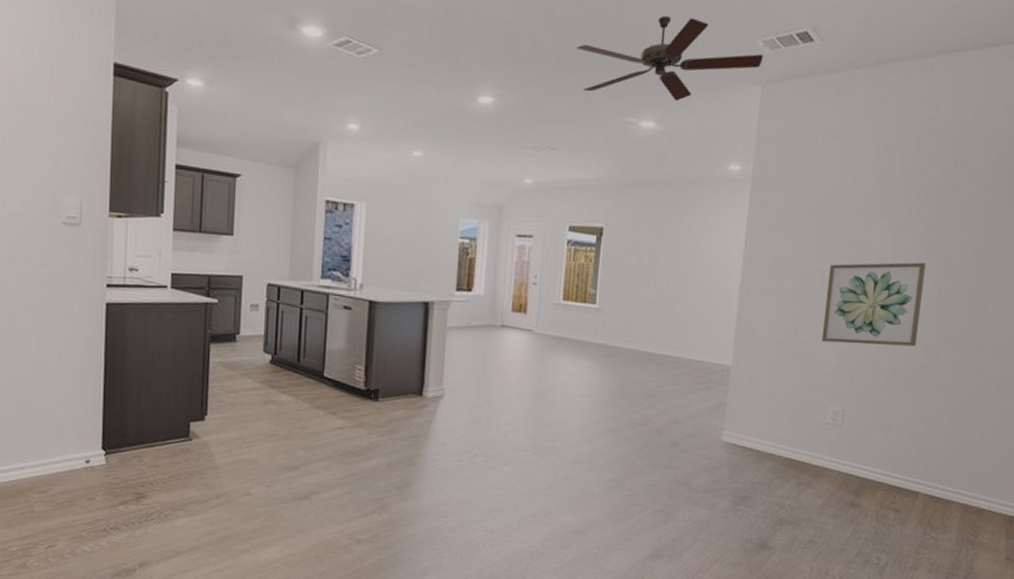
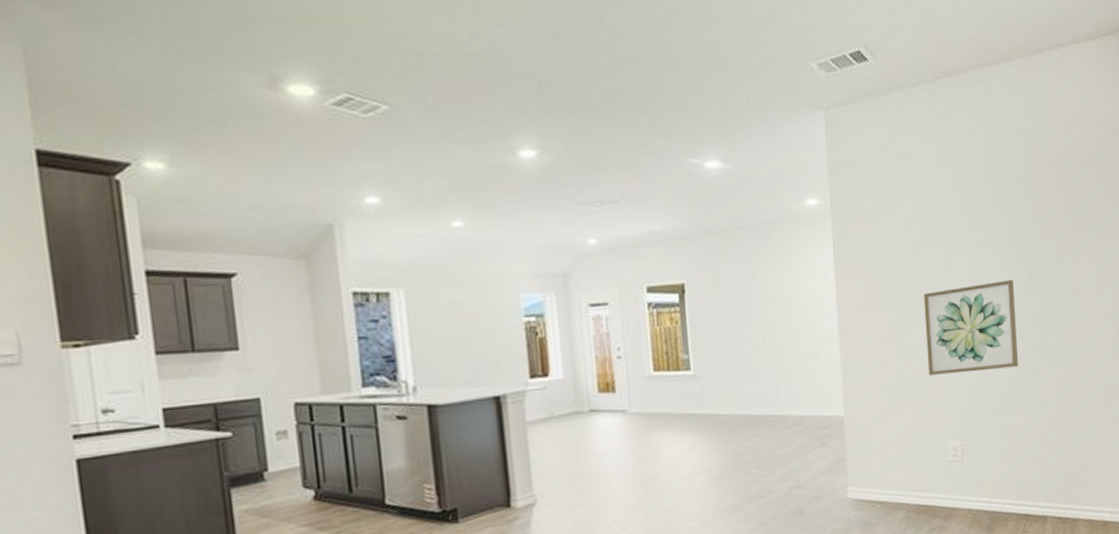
ceiling fan: present [576,16,763,101] -> none [621,44,821,136]

